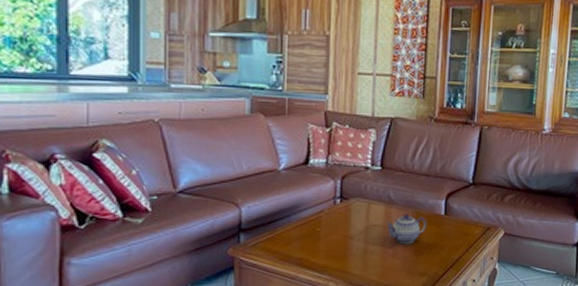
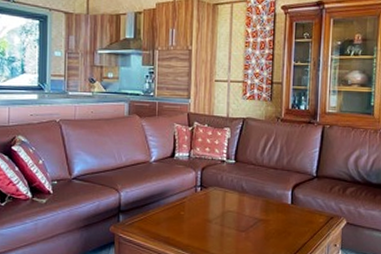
teapot: present [386,213,427,245] -> none [239,202,276,229]

